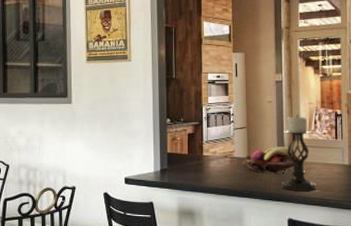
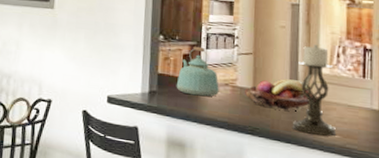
kettle: none [183,125,220,169] -> present [176,46,219,97]

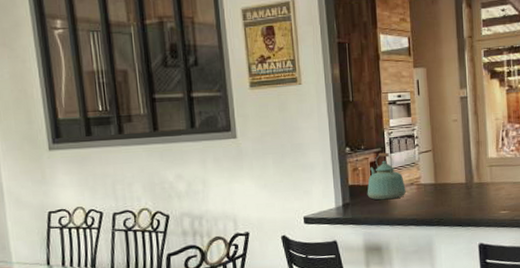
fruit basket: present [244,79,319,110] -> none [427,168,490,198]
candle holder: present [293,43,337,136] -> none [470,131,507,215]

